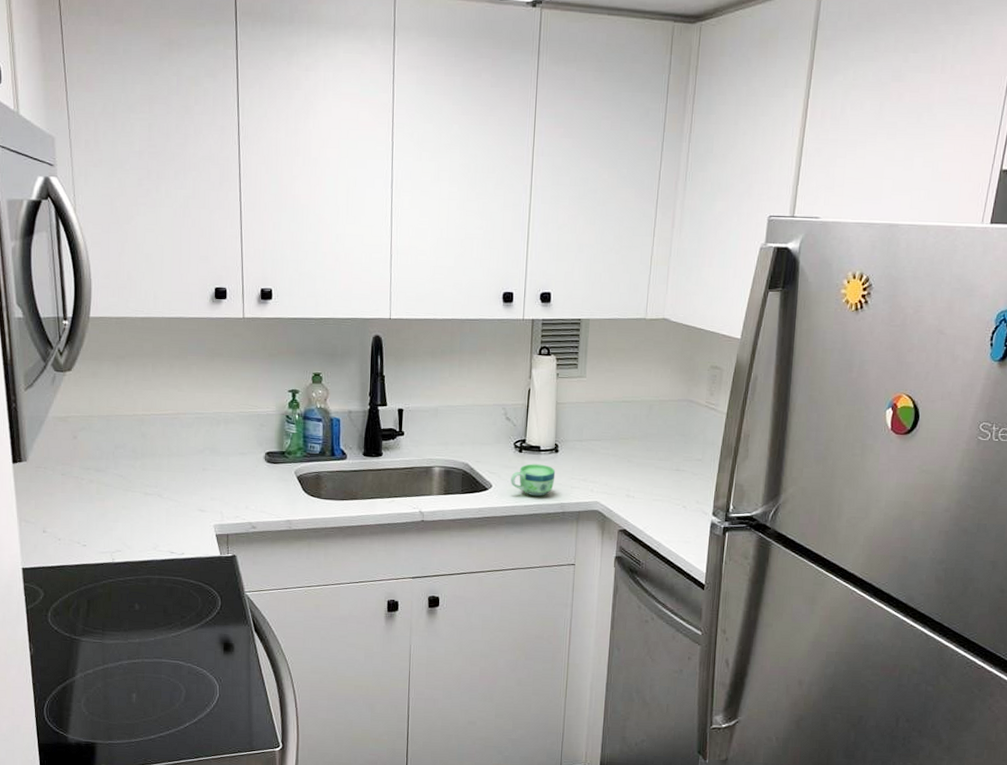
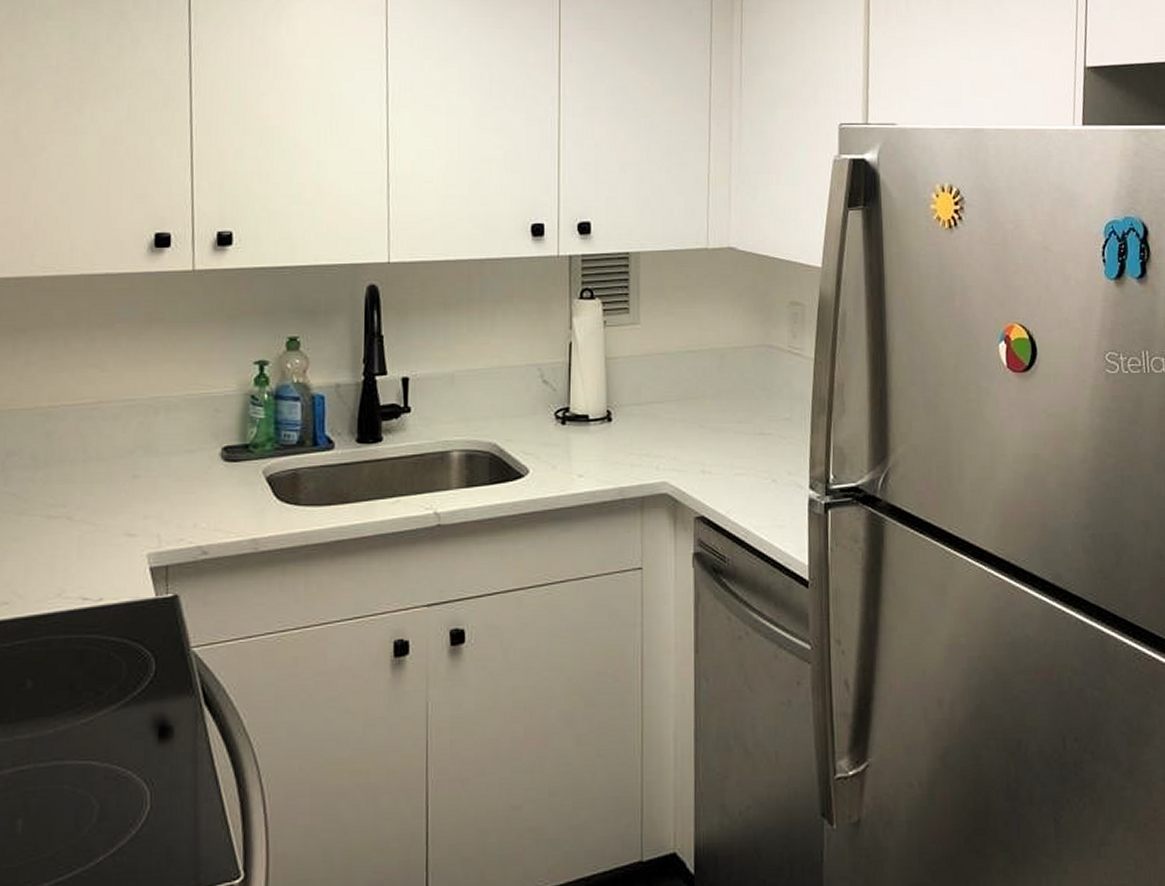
cup: present [511,464,556,497] -> none [553,438,610,482]

